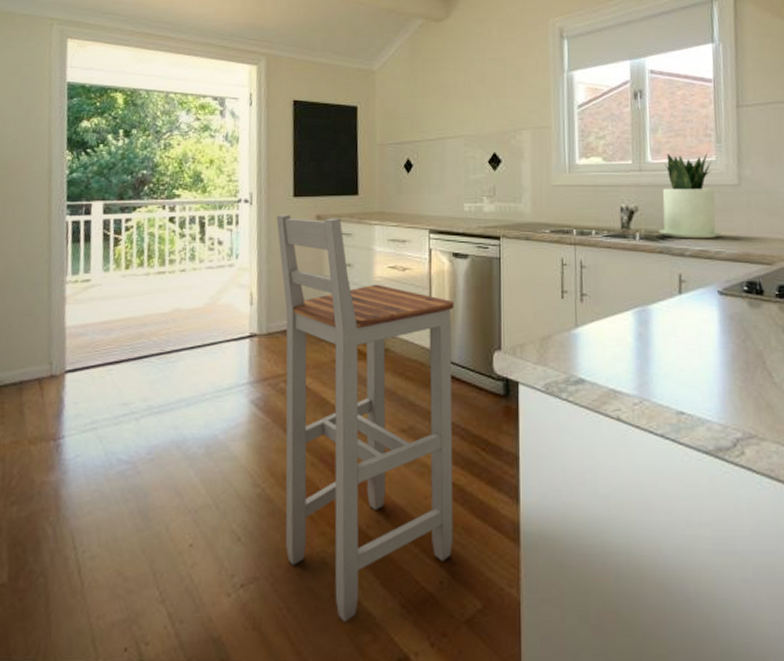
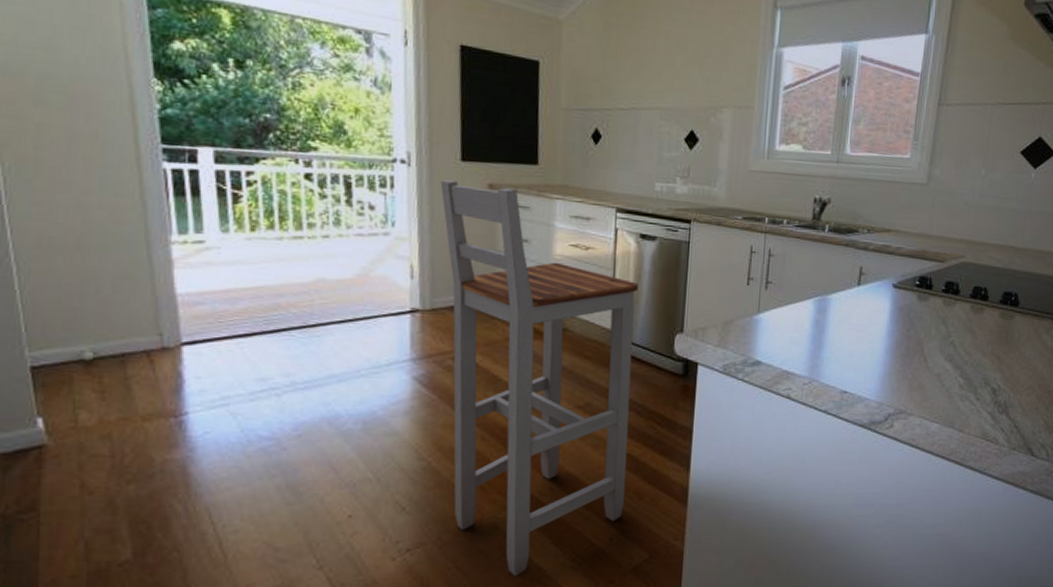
planter: present [659,153,721,239] -> none [847,147,908,235]

